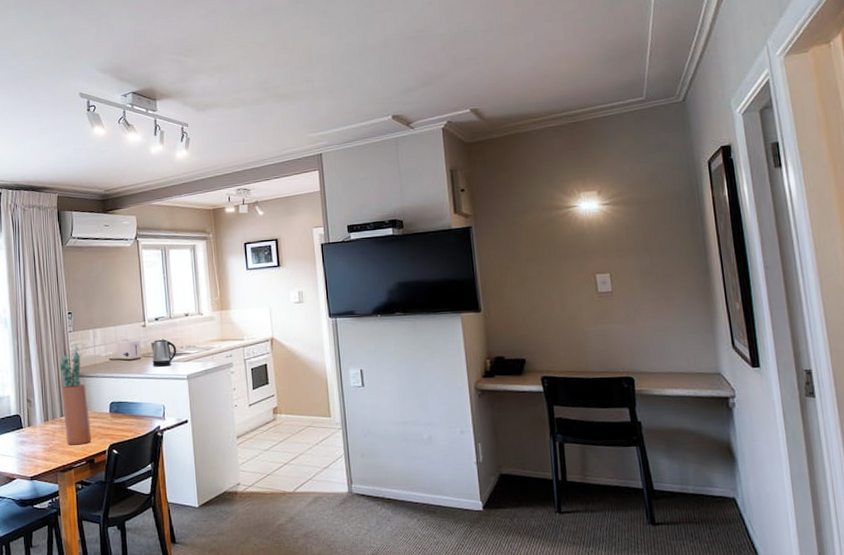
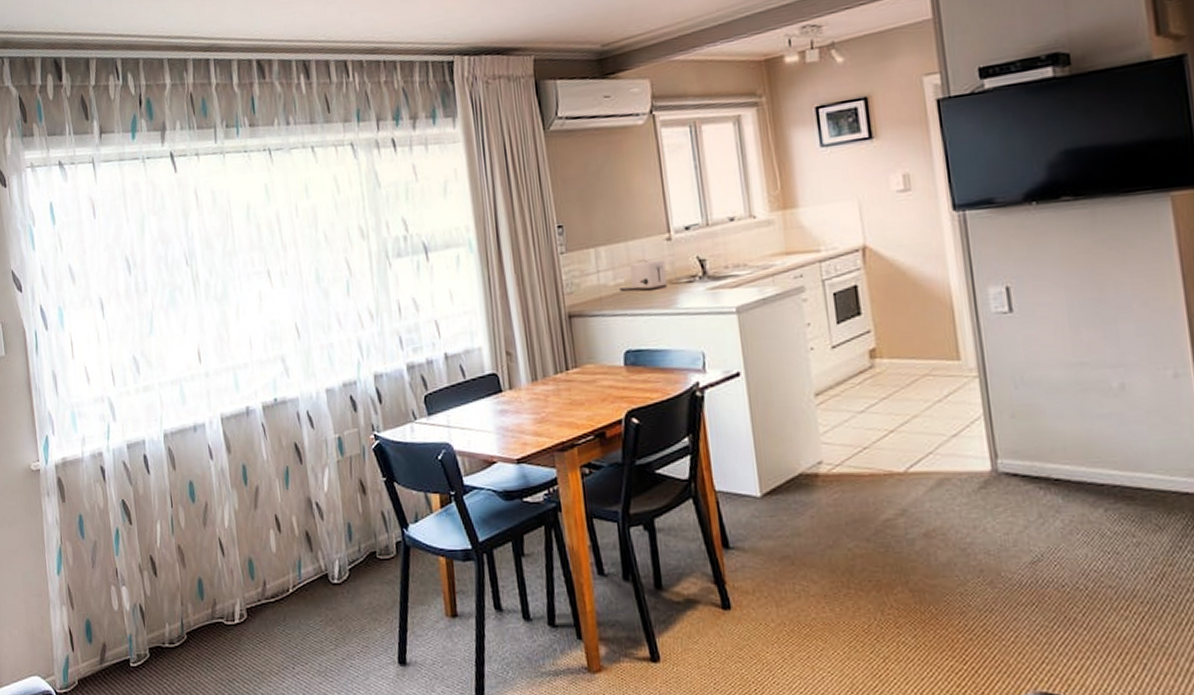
vase: present [59,344,91,445] -> none [548,271,600,414]
kettle: present [150,339,177,367] -> none [679,256,720,298]

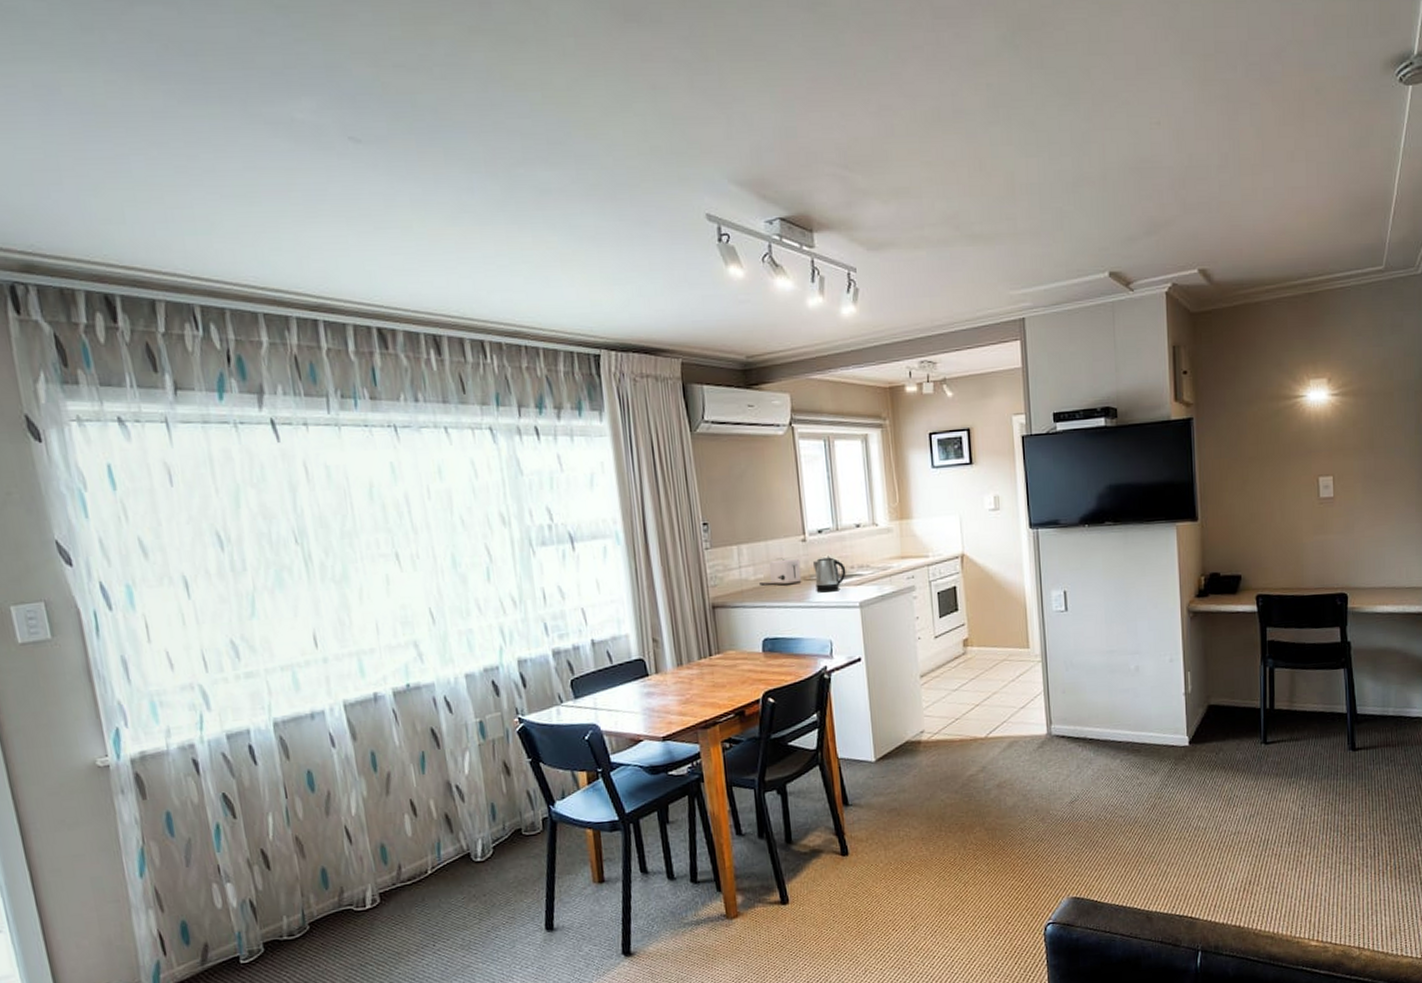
kettle: none [679,256,720,298] -> present [812,557,846,593]

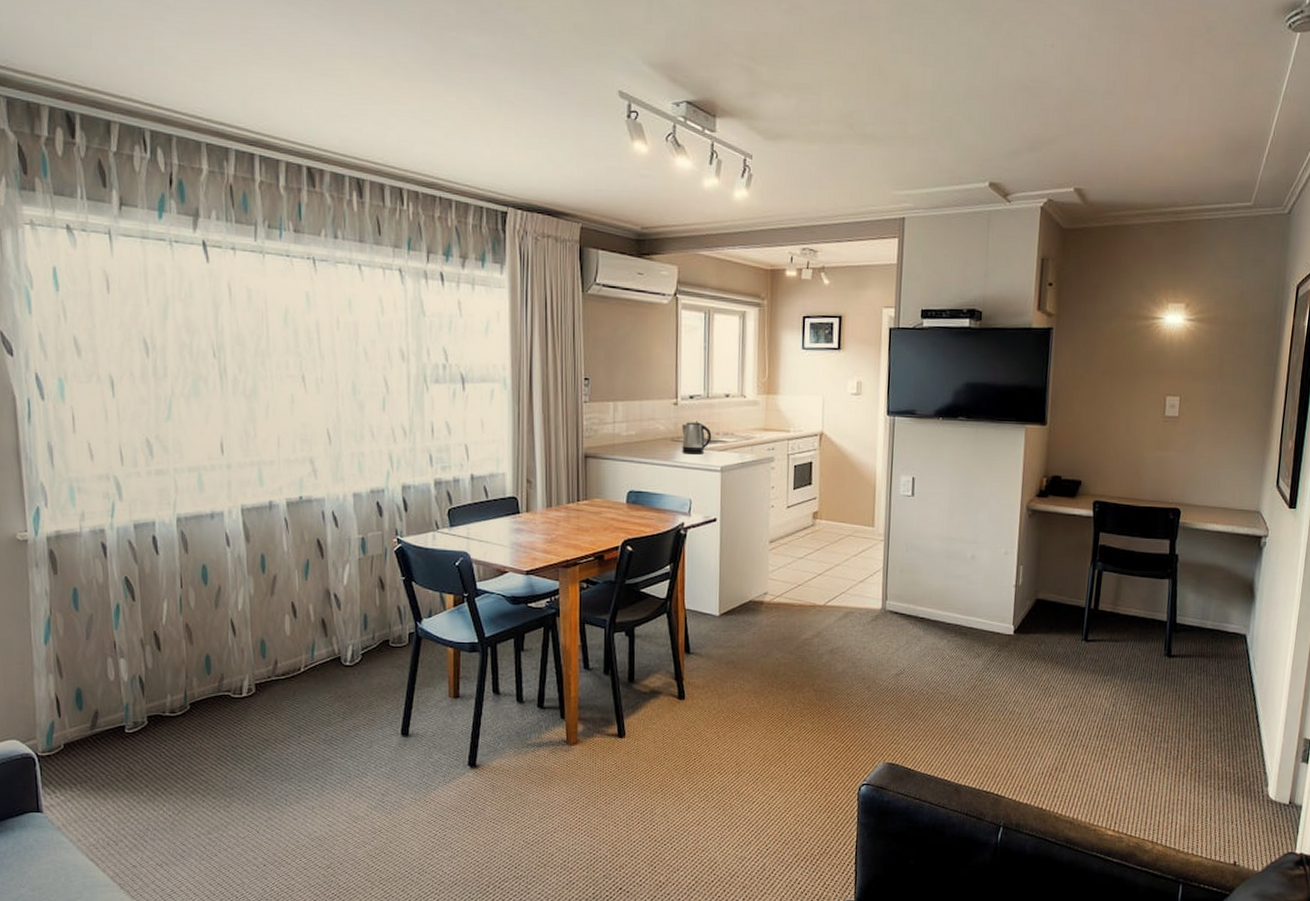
toaster: present [758,558,802,587] -> none [629,419,670,445]

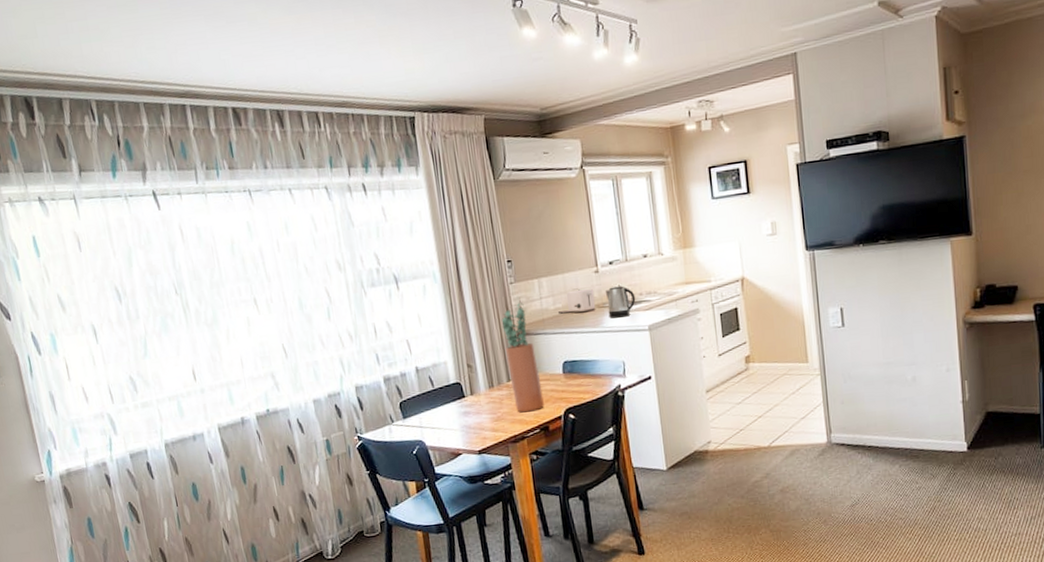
vase: none [569,418,602,538] -> present [501,298,544,413]
toaster: none [629,419,670,445] -> present [557,288,596,315]

